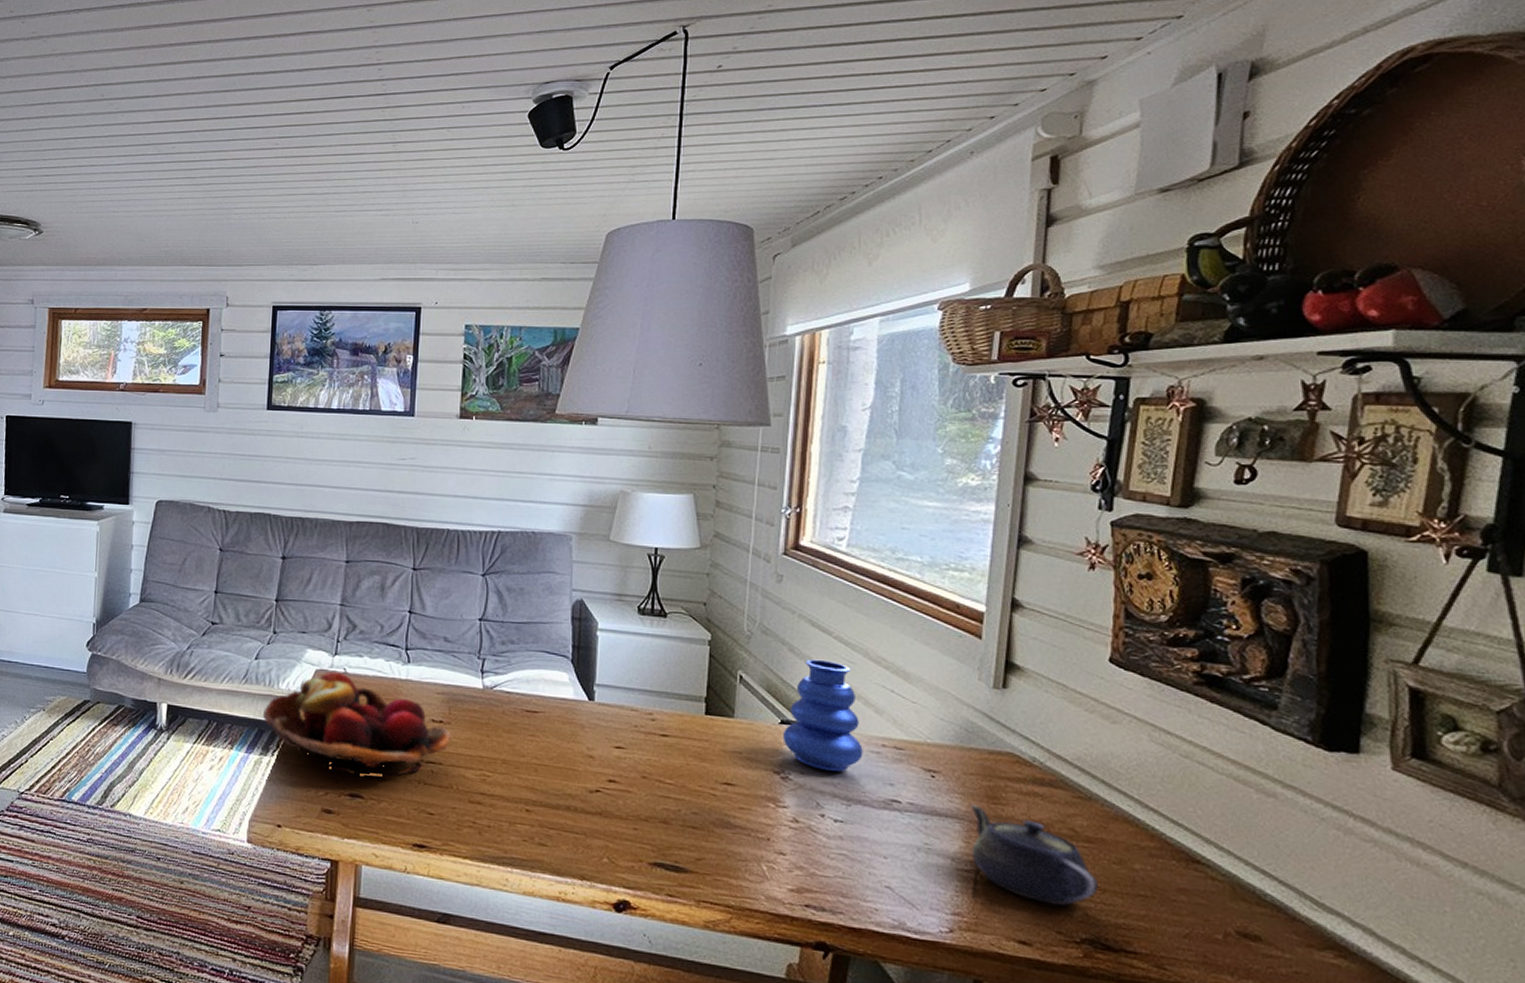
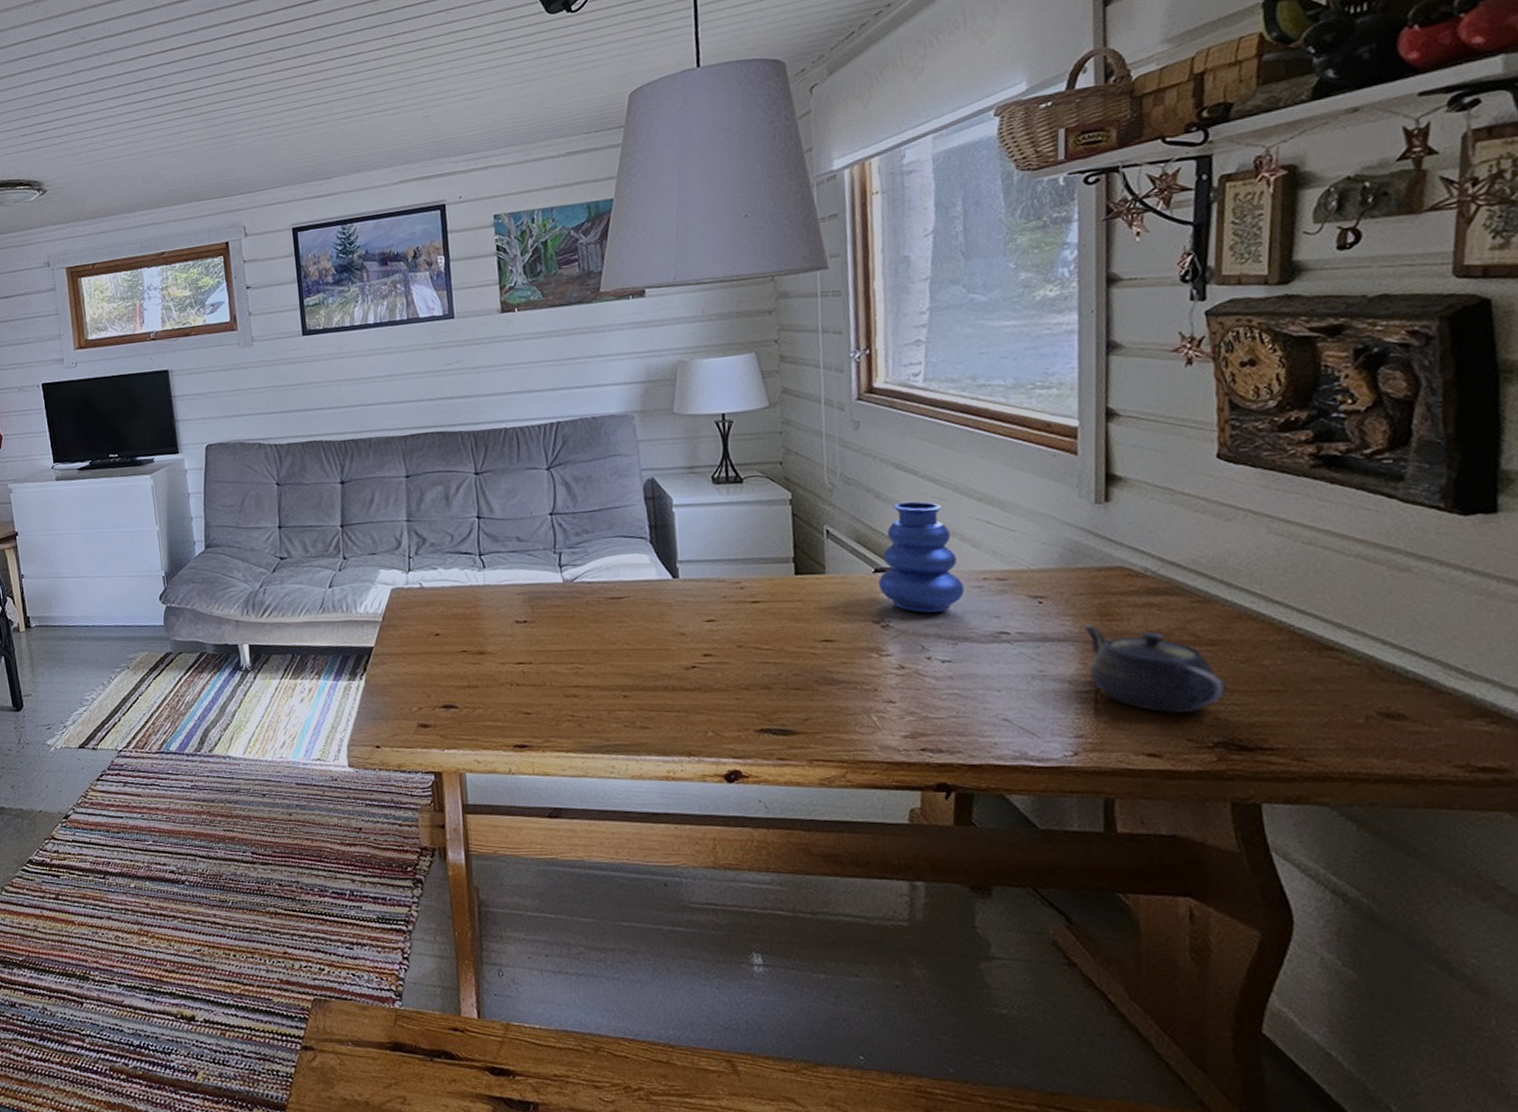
fruit basket: present [263,671,451,776] -> none [345,588,538,687]

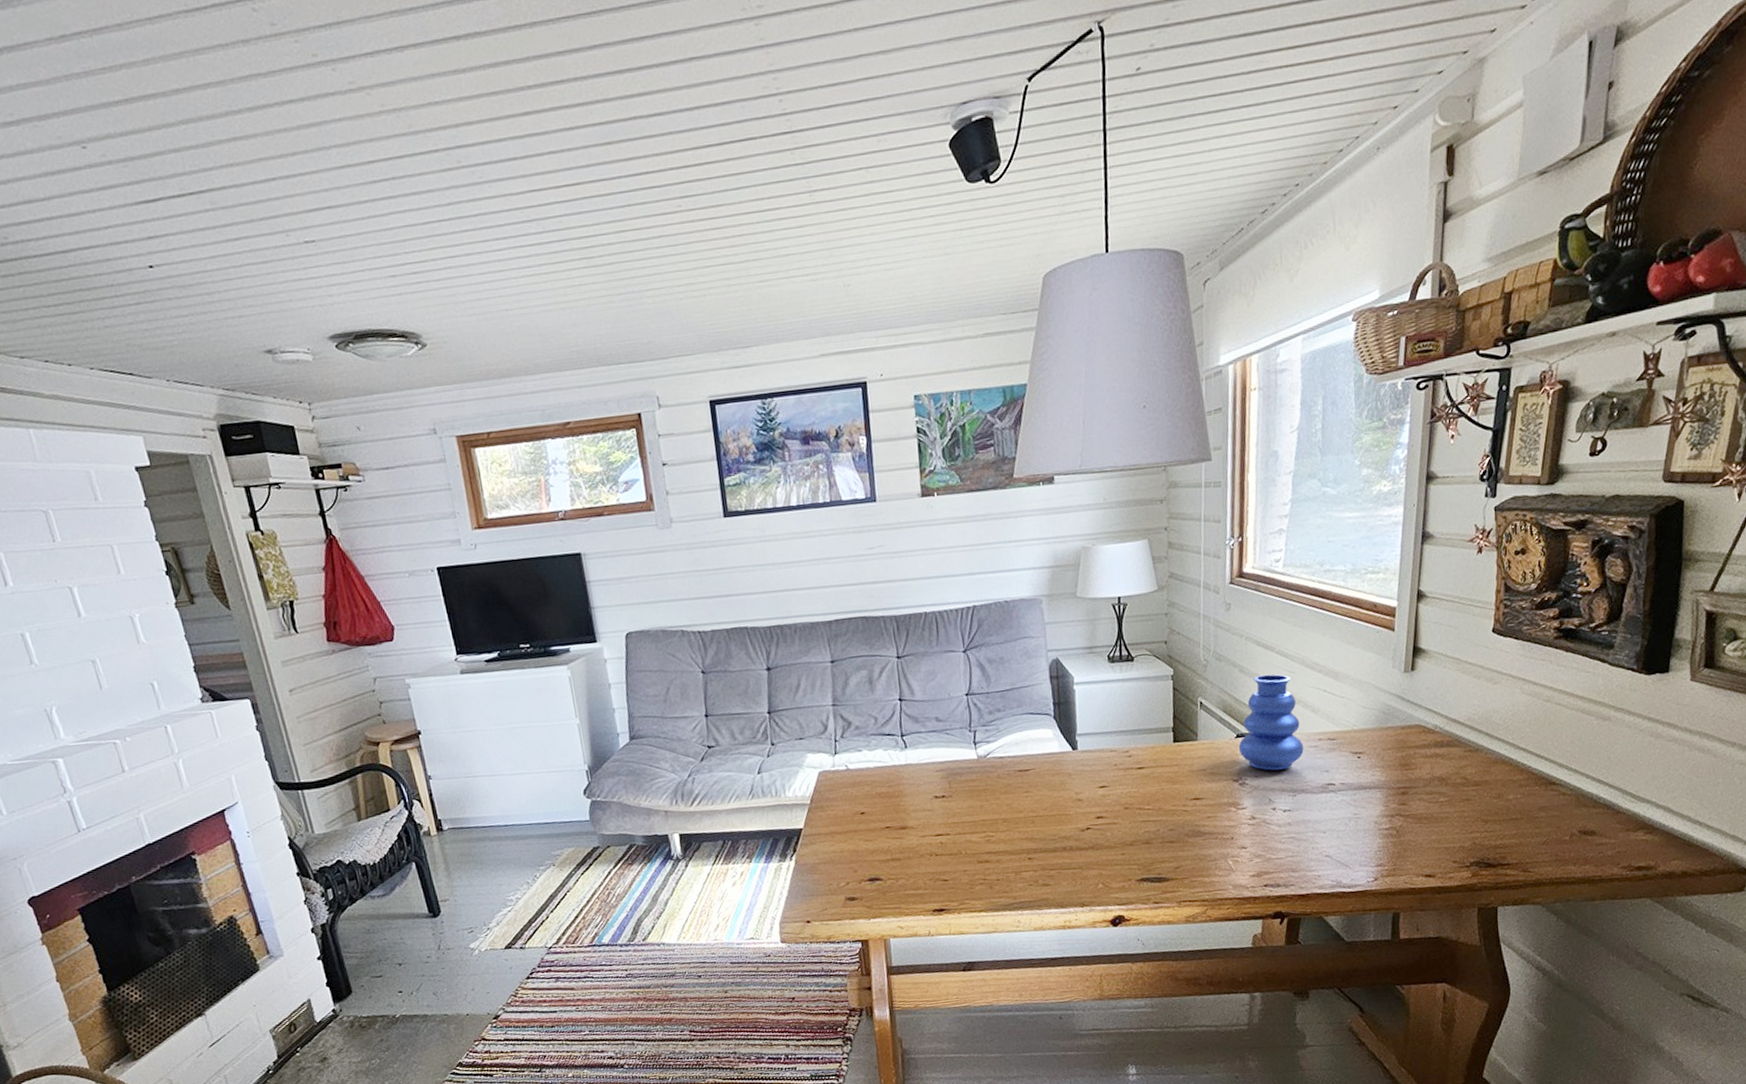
teapot: present [1083,624,1227,713] -> none [1388,773,1483,842]

